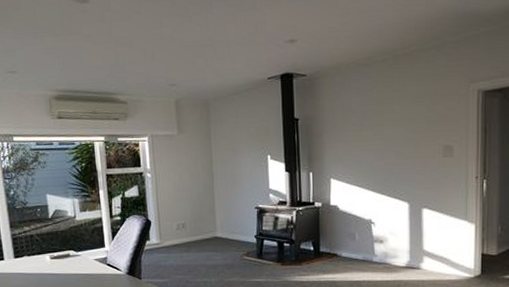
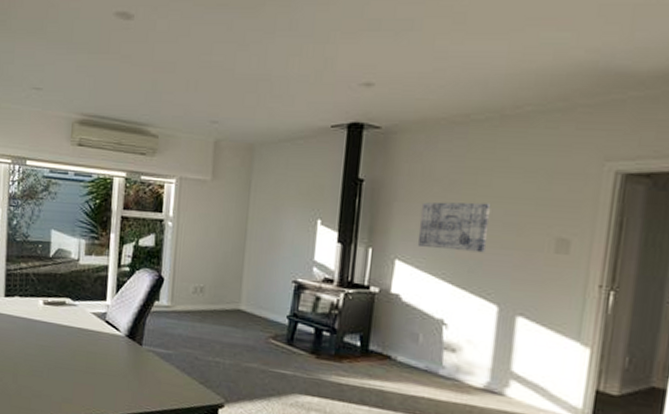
wall art: none [344,125,396,166] -> present [417,202,492,253]

